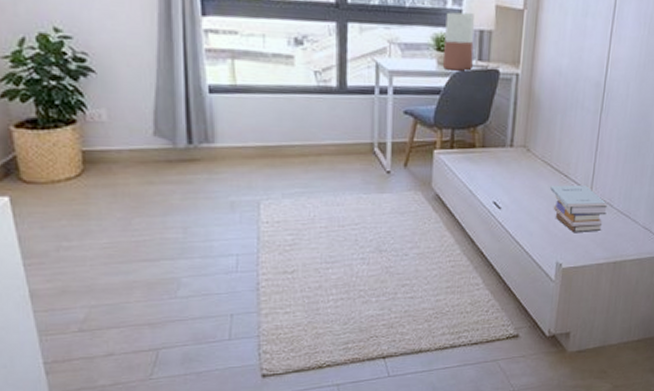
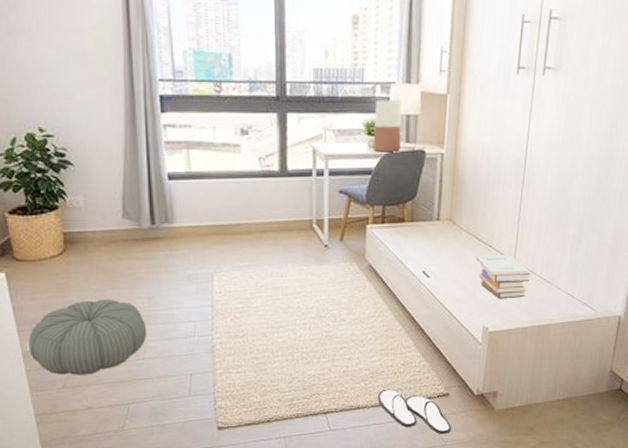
pouf: none [37,228,181,317] -> present [28,298,147,375]
slippers: none [442,330,521,379] -> present [378,389,452,434]

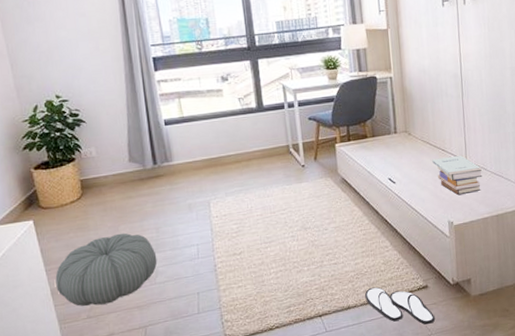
vase: present [372,99,402,153] -> none [329,38,355,83]

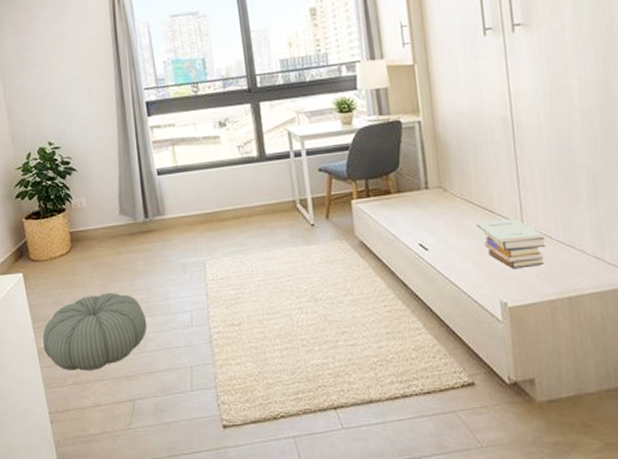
slippers: present [365,286,436,325] -> none [391,378,487,433]

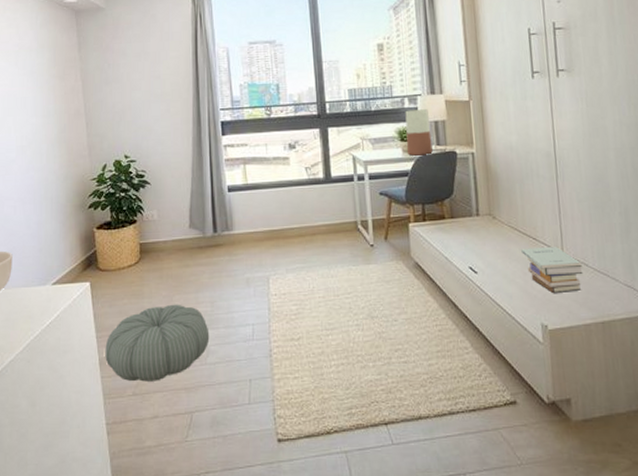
vase: none [343,76,375,128] -> present [405,109,433,156]

